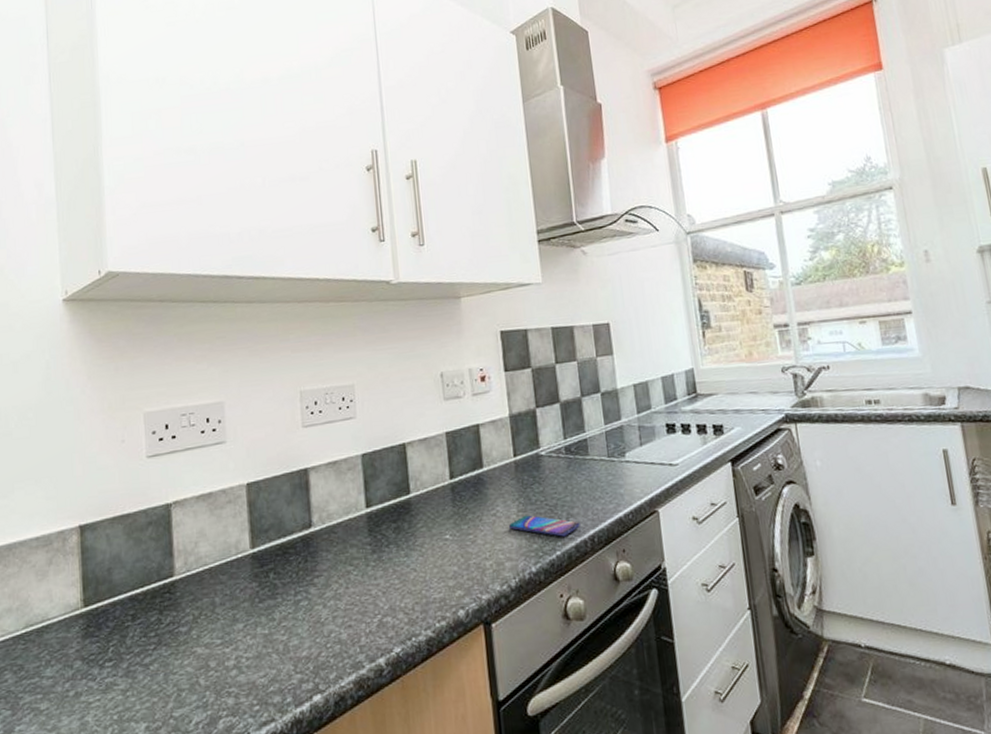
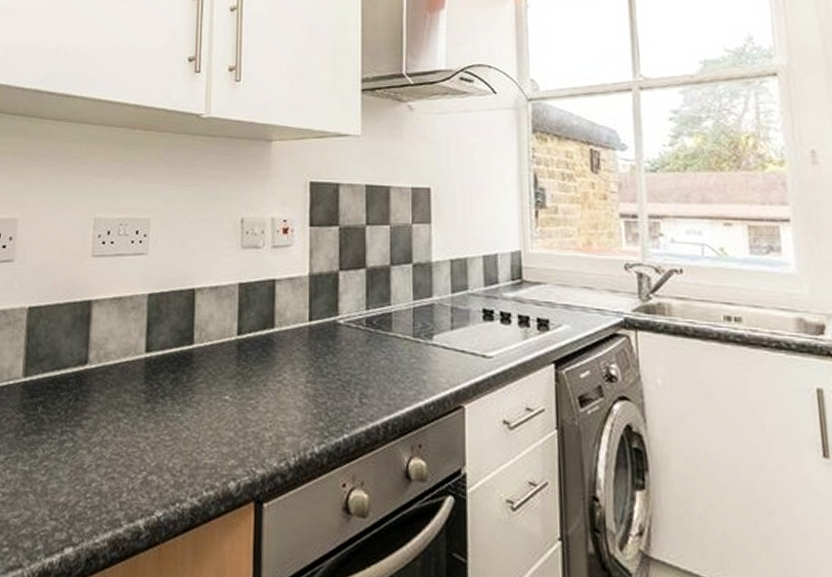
smartphone: present [509,515,580,537] -> none [295,388,374,419]

